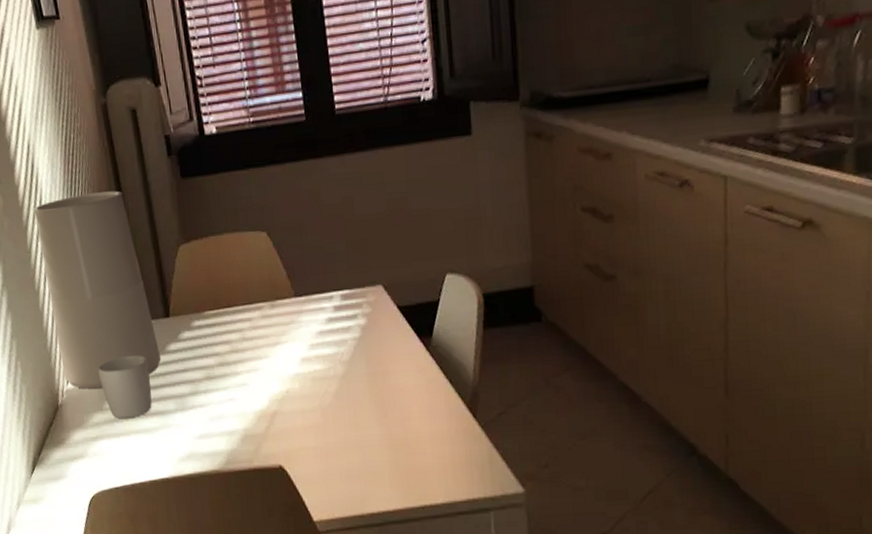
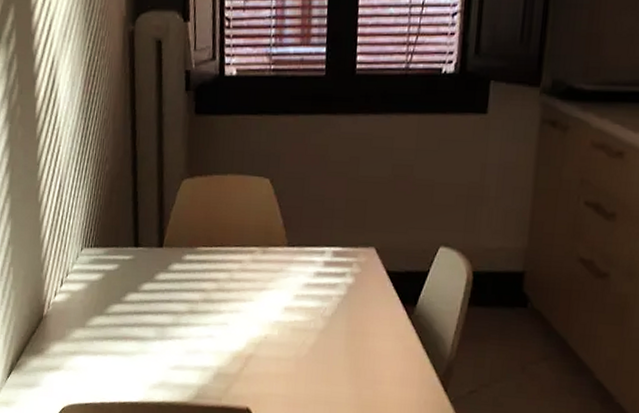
vase: present [34,190,162,389] -> none [48,115,149,306]
mug: present [98,355,152,419] -> none [86,278,135,339]

